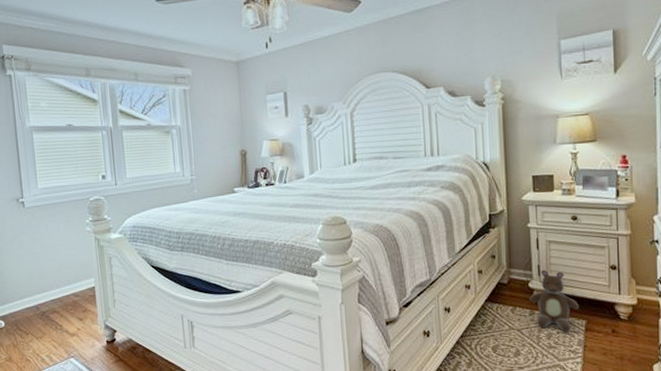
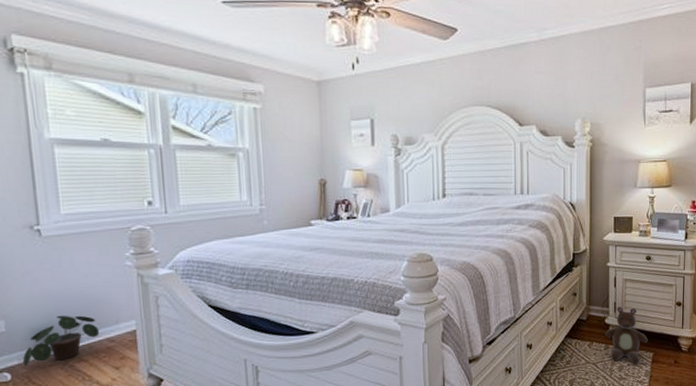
potted plant: none [12,273,68,316] -> present [22,315,100,367]

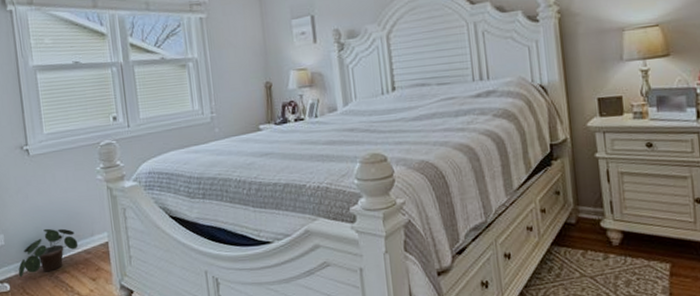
teddy bear: present [605,307,648,365] -> none [601,206,661,279]

